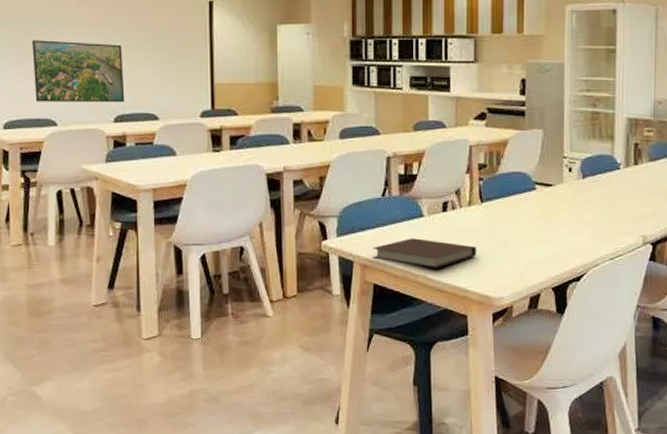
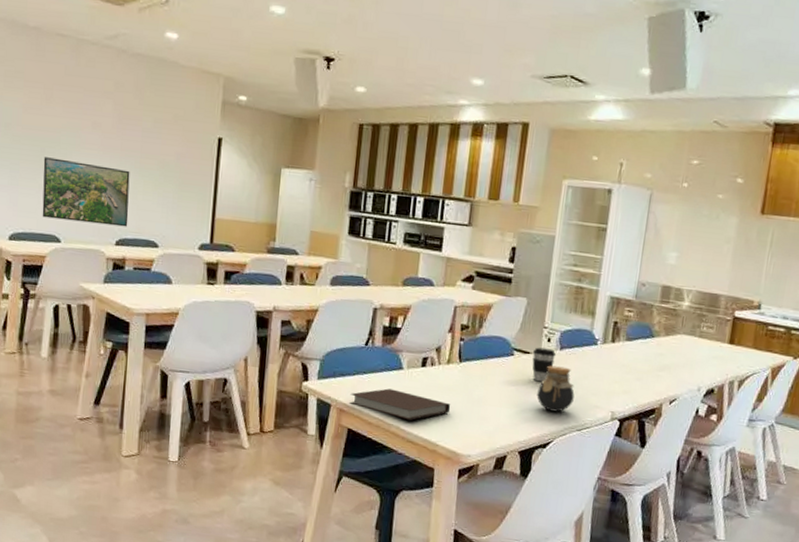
coffee cup: none [554,178,580,214] -> present [532,347,557,382]
jar: none [564,196,603,243] -> present [536,365,575,412]

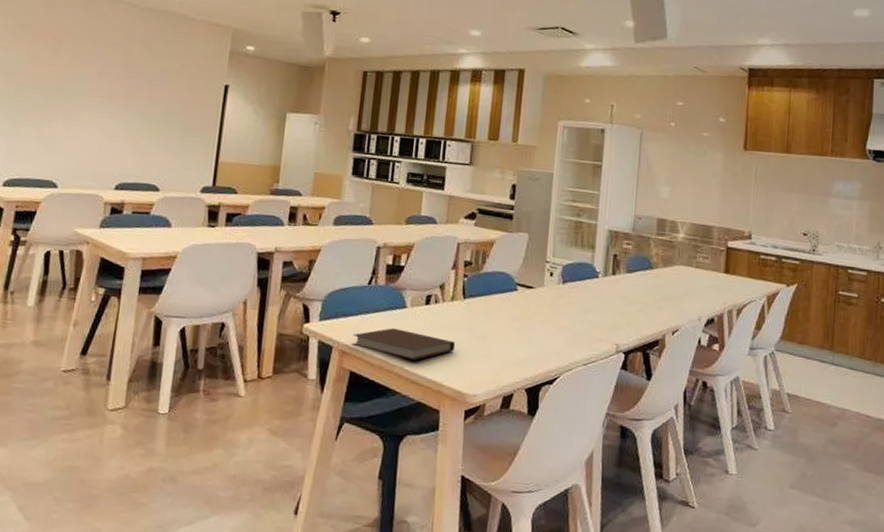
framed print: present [42,157,130,227] -> none [40,104,134,172]
coffee cup: present [532,347,557,382] -> none [535,281,559,317]
jar: present [536,365,575,412] -> none [541,299,579,347]

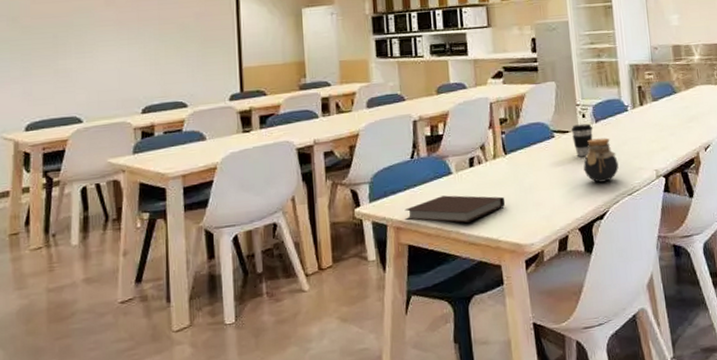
coffee cup: none [535,281,559,317] -> present [571,123,593,157]
jar: none [541,299,579,347] -> present [583,138,619,183]

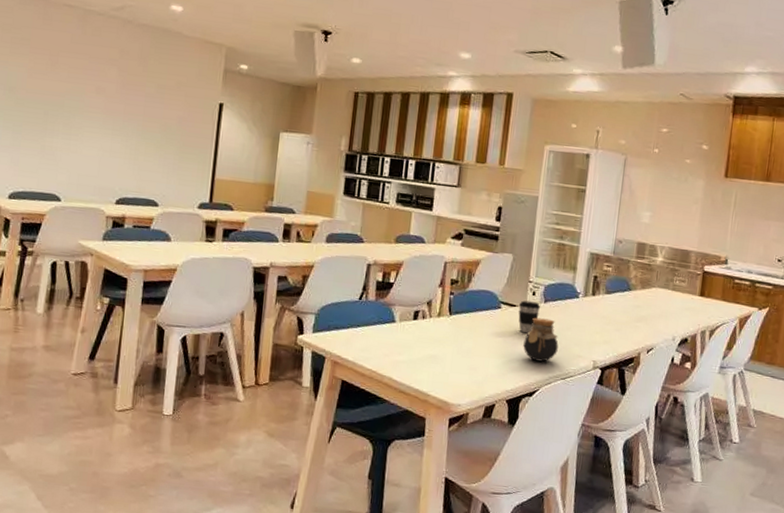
notebook: present [404,195,506,223] -> none [343,341,442,371]

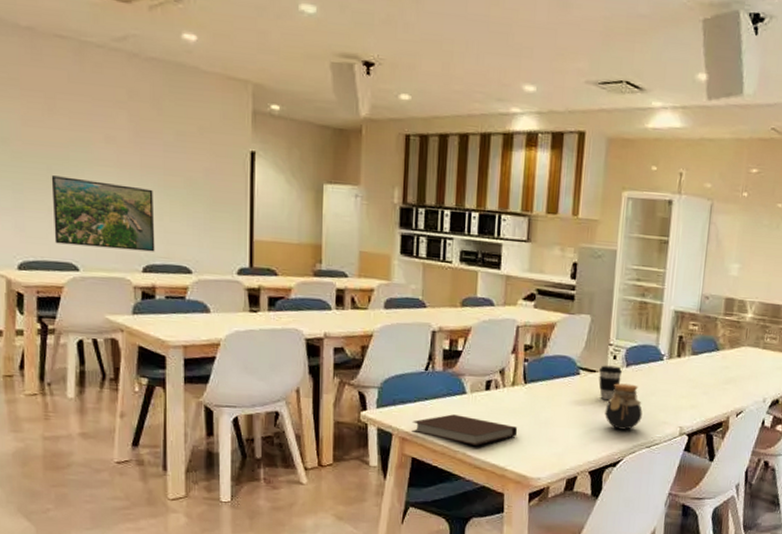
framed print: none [43,119,132,187] -> present [51,175,155,252]
notebook: none [343,341,442,371] -> present [412,414,518,446]

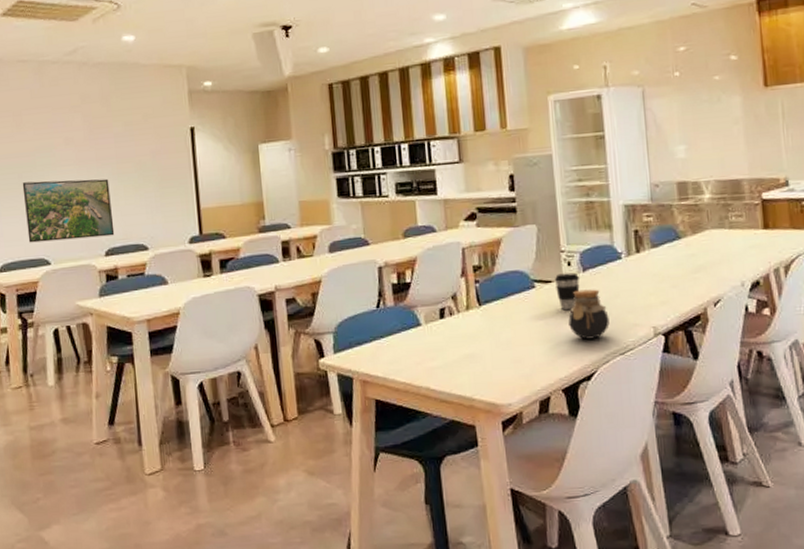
notebook: present [412,414,518,446] -> none [371,348,480,379]

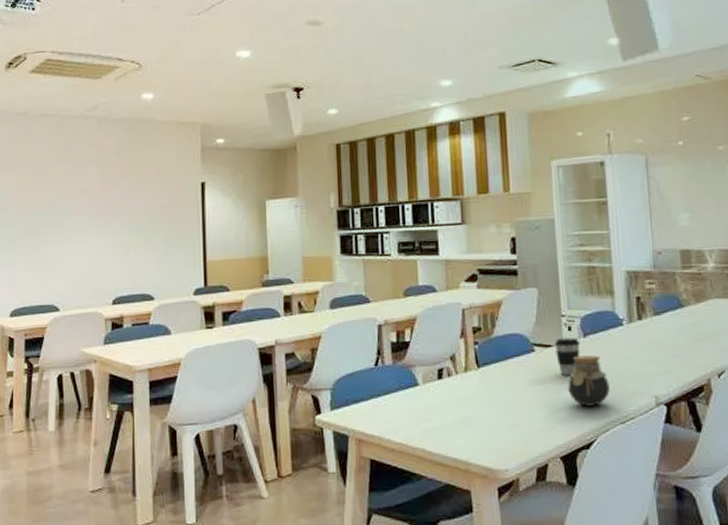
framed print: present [22,178,115,243] -> none [38,229,123,289]

